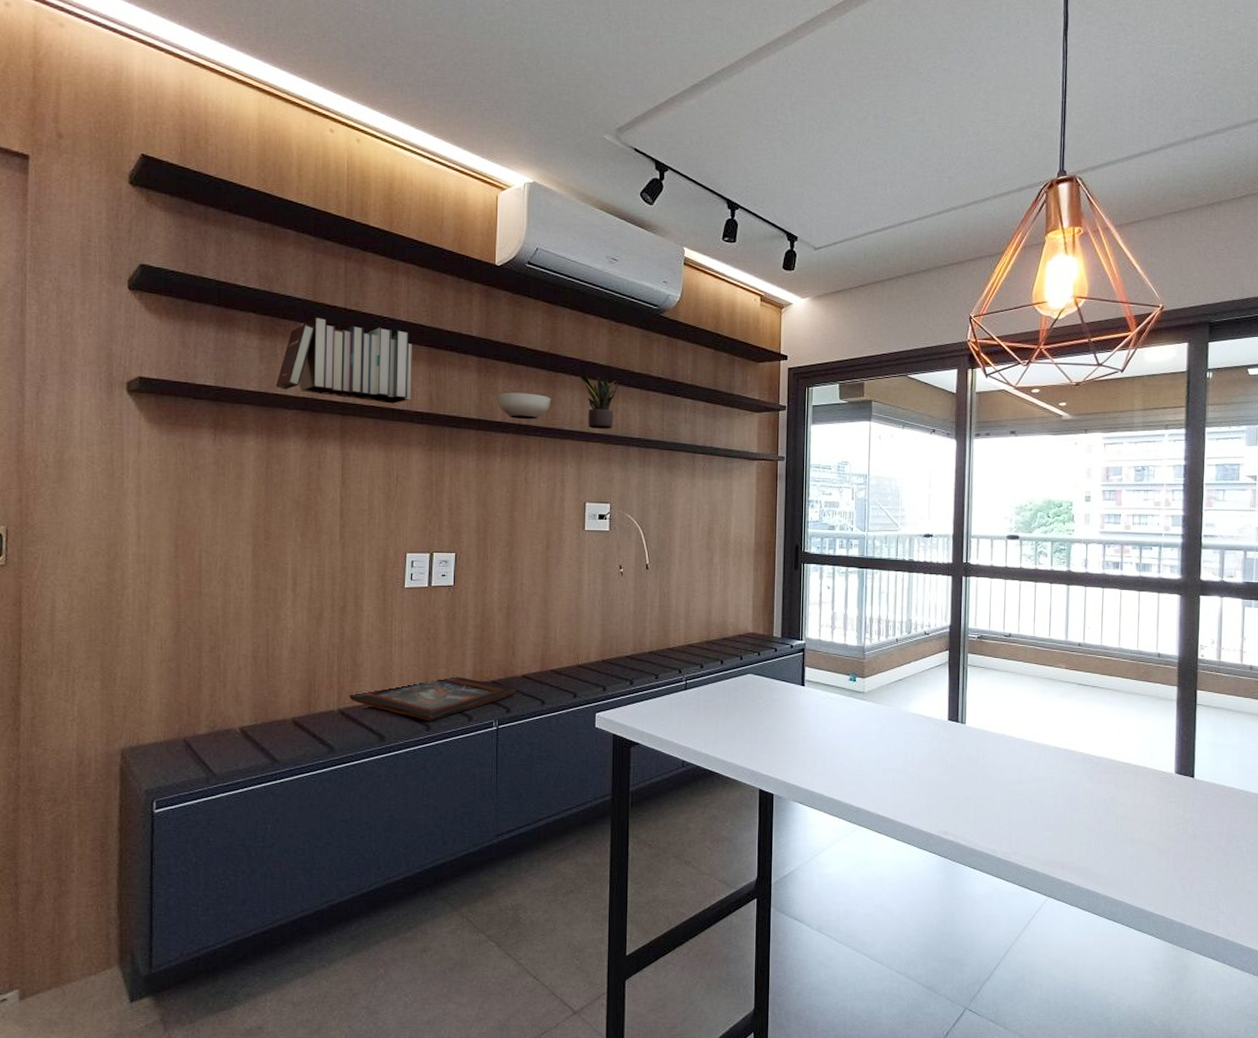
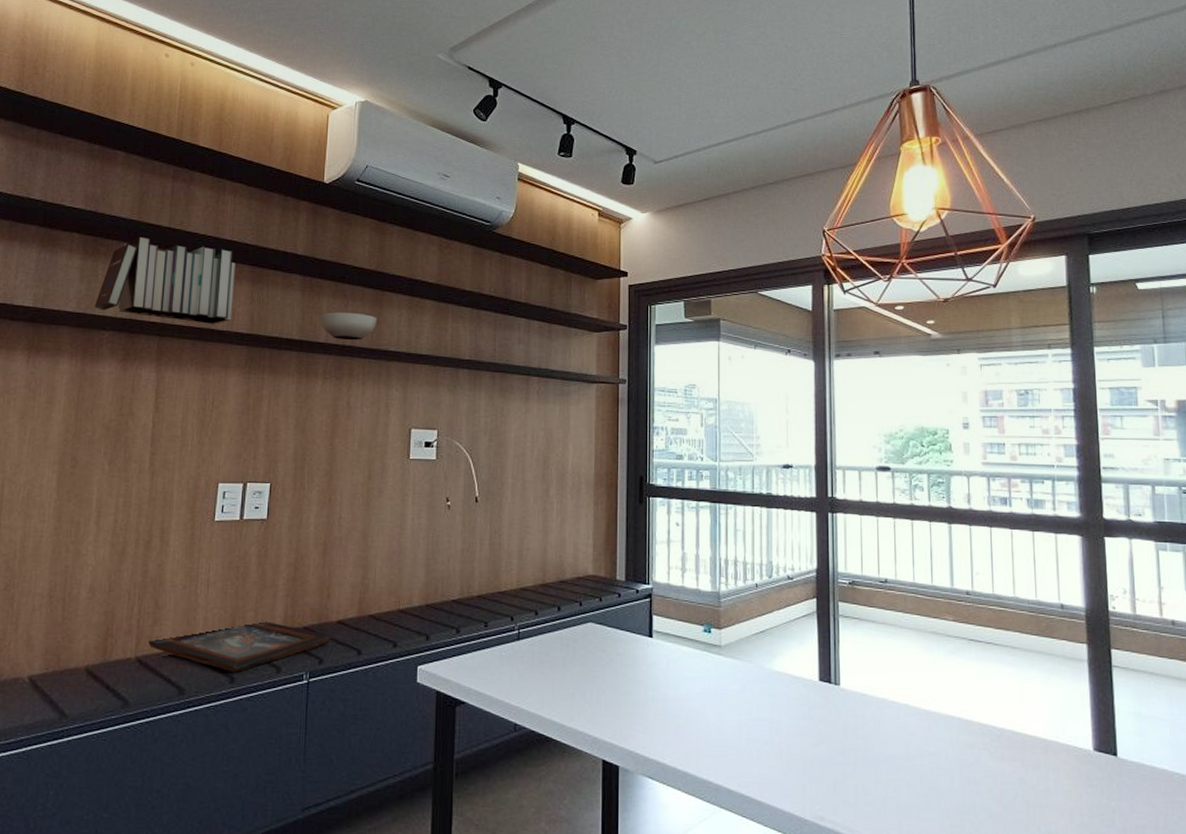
potted plant: present [578,375,618,429] -> none [406,294,448,350]

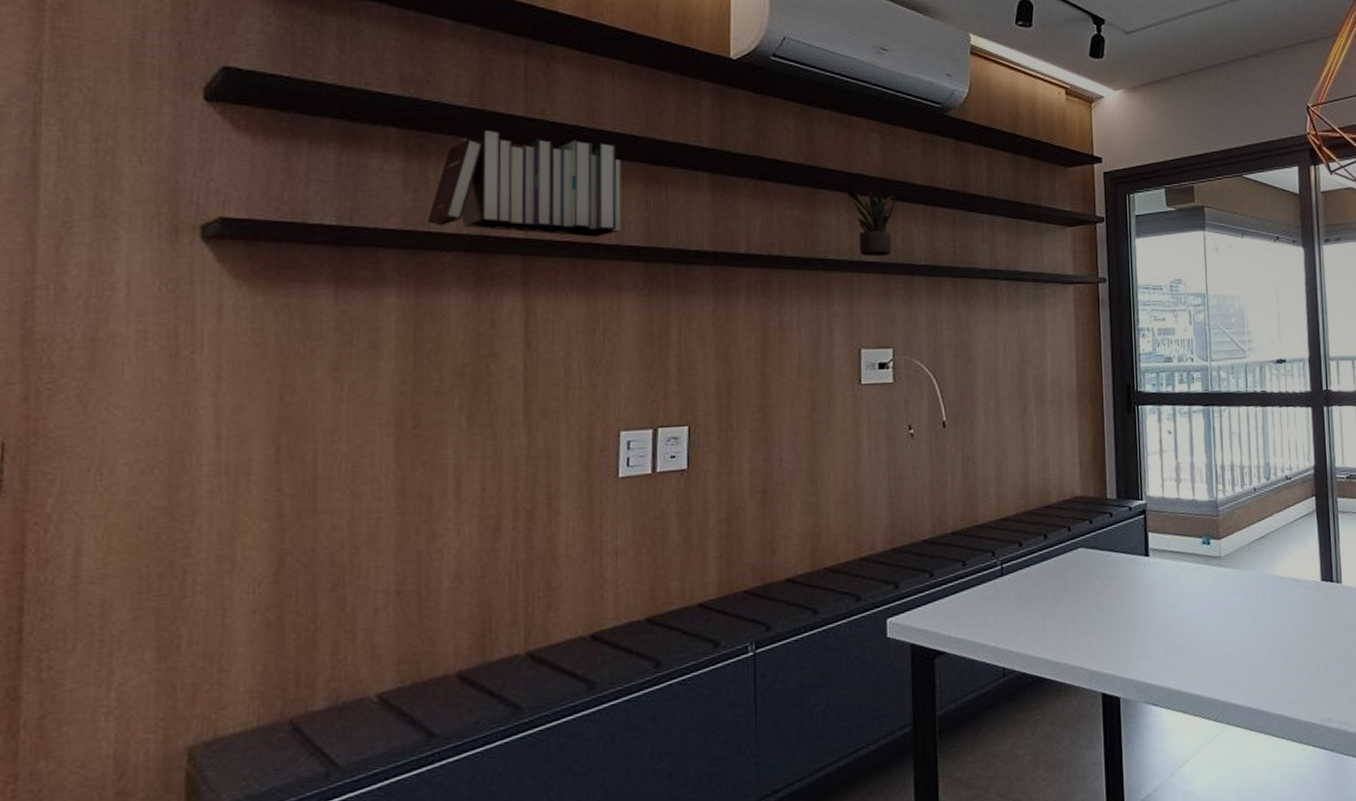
decorative tray: present [148,620,331,672] -> none [542,588,780,655]
bowl: present [320,312,378,341] -> none [737,215,811,250]
potted plant: none [406,294,448,350] -> present [844,191,896,256]

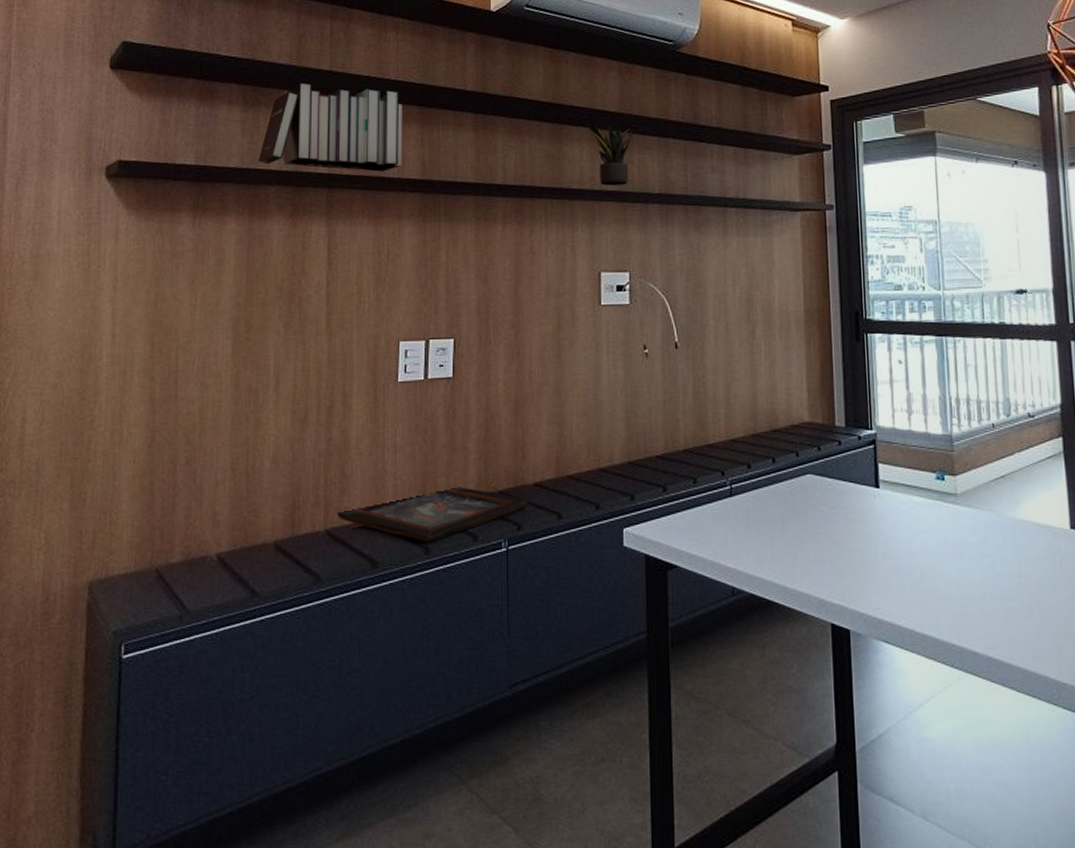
decorative tray: none [542,588,780,655] -> present [337,485,529,542]

